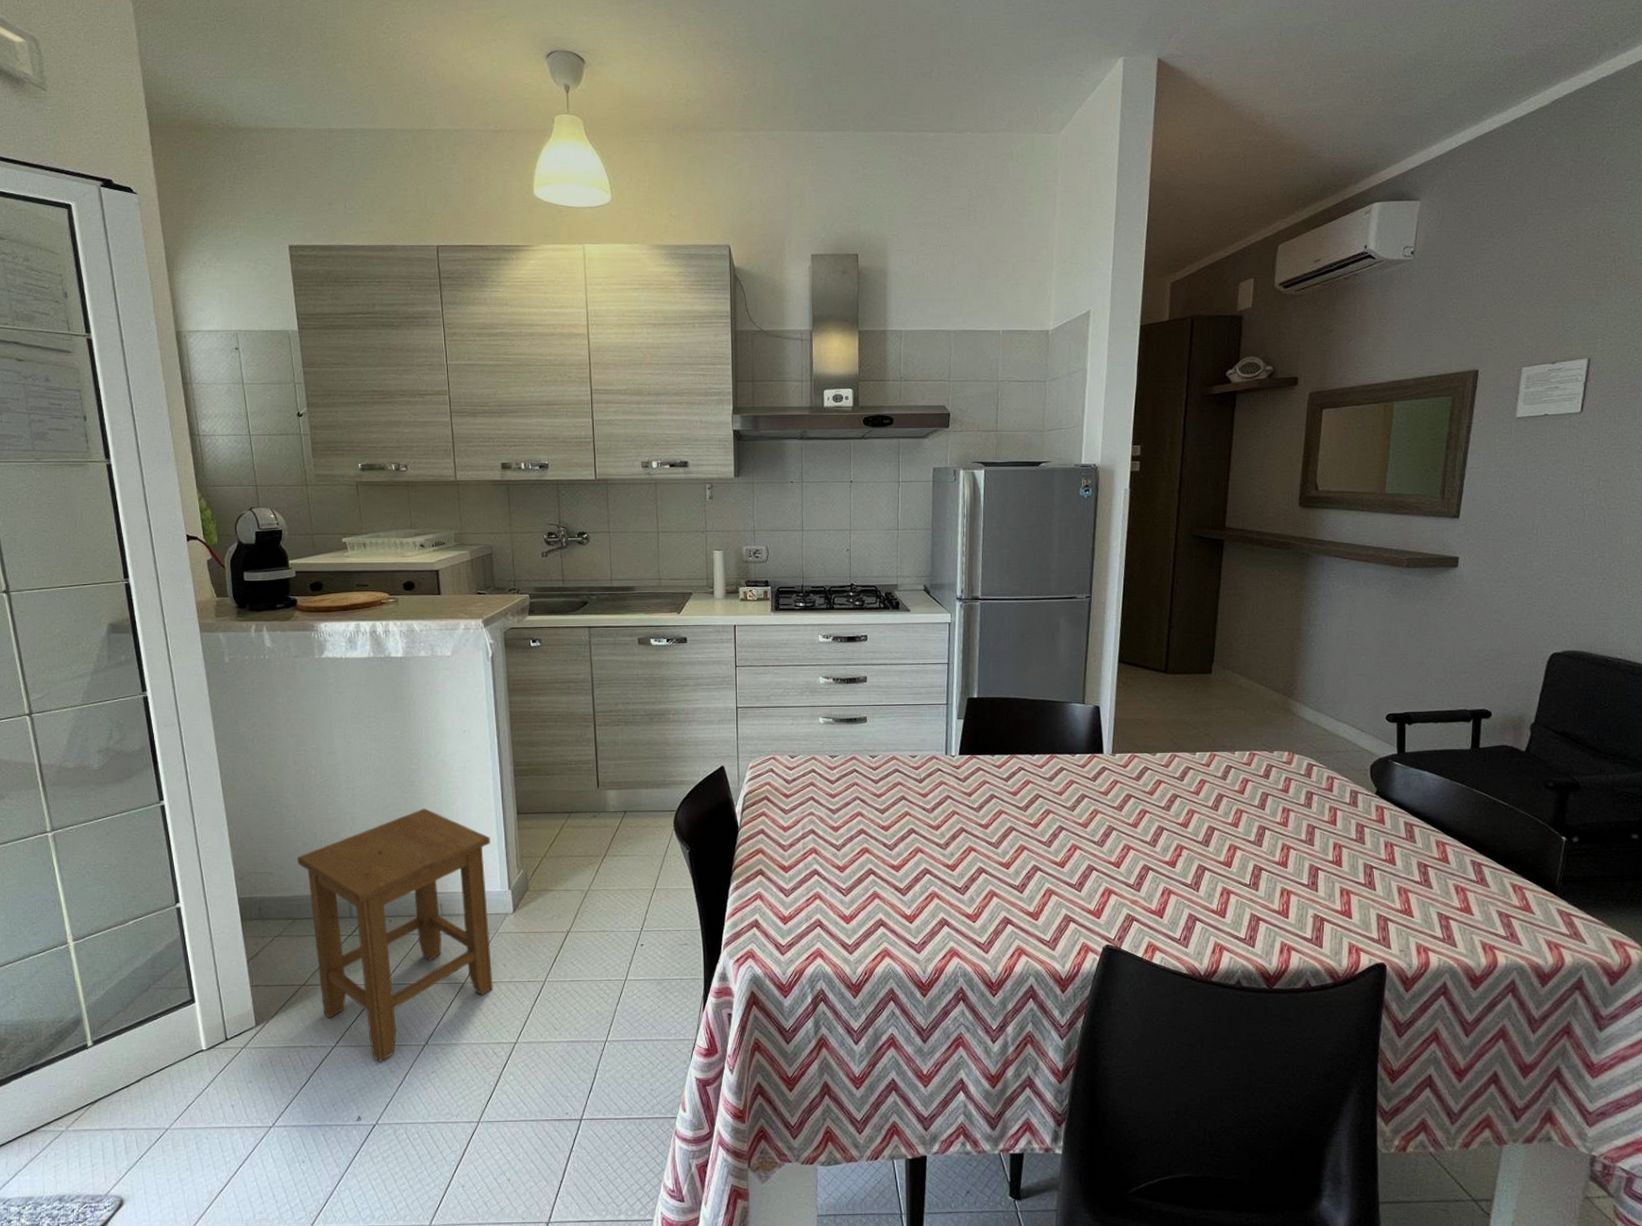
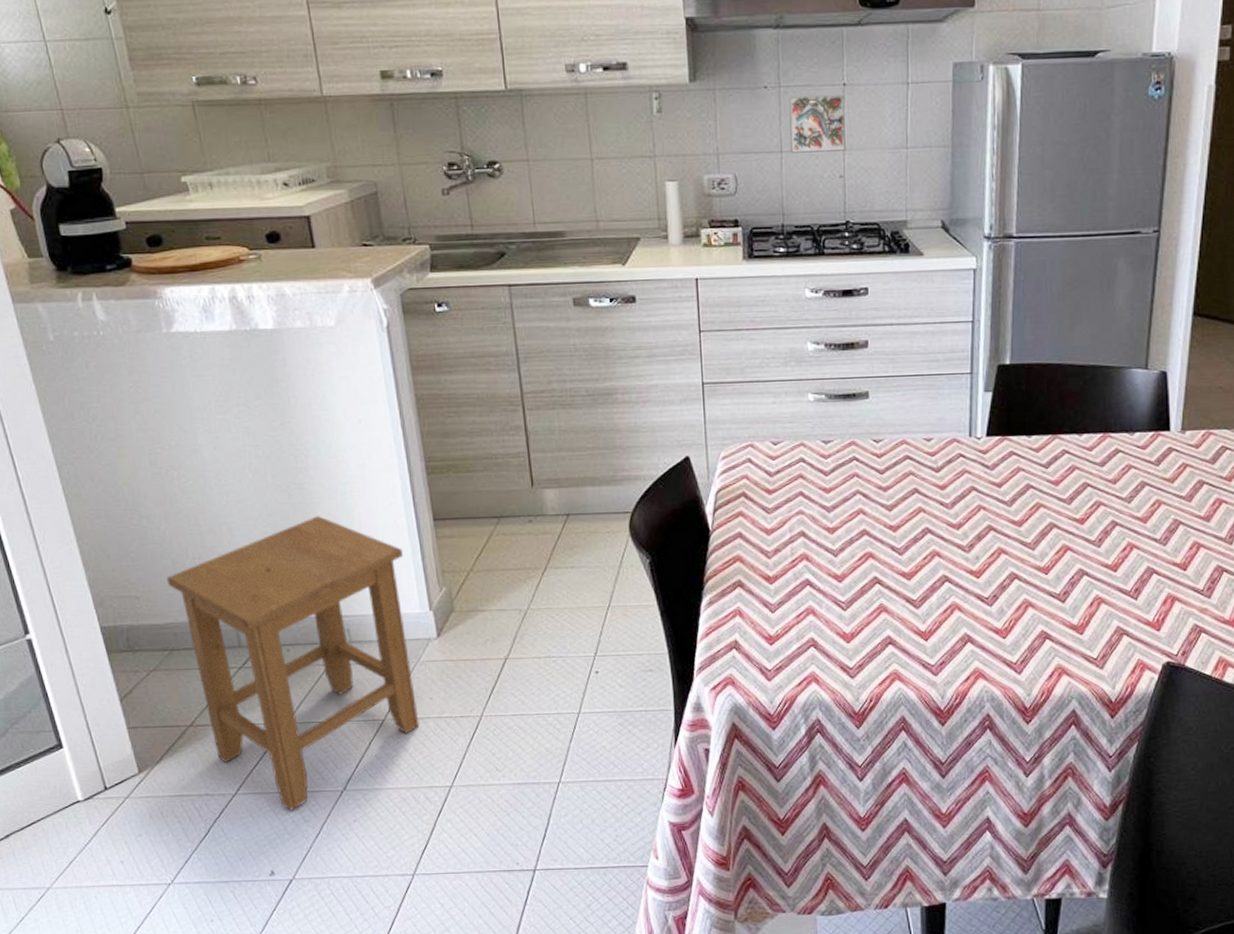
decorative tile: none [809,488,852,532] -> present [789,93,846,153]

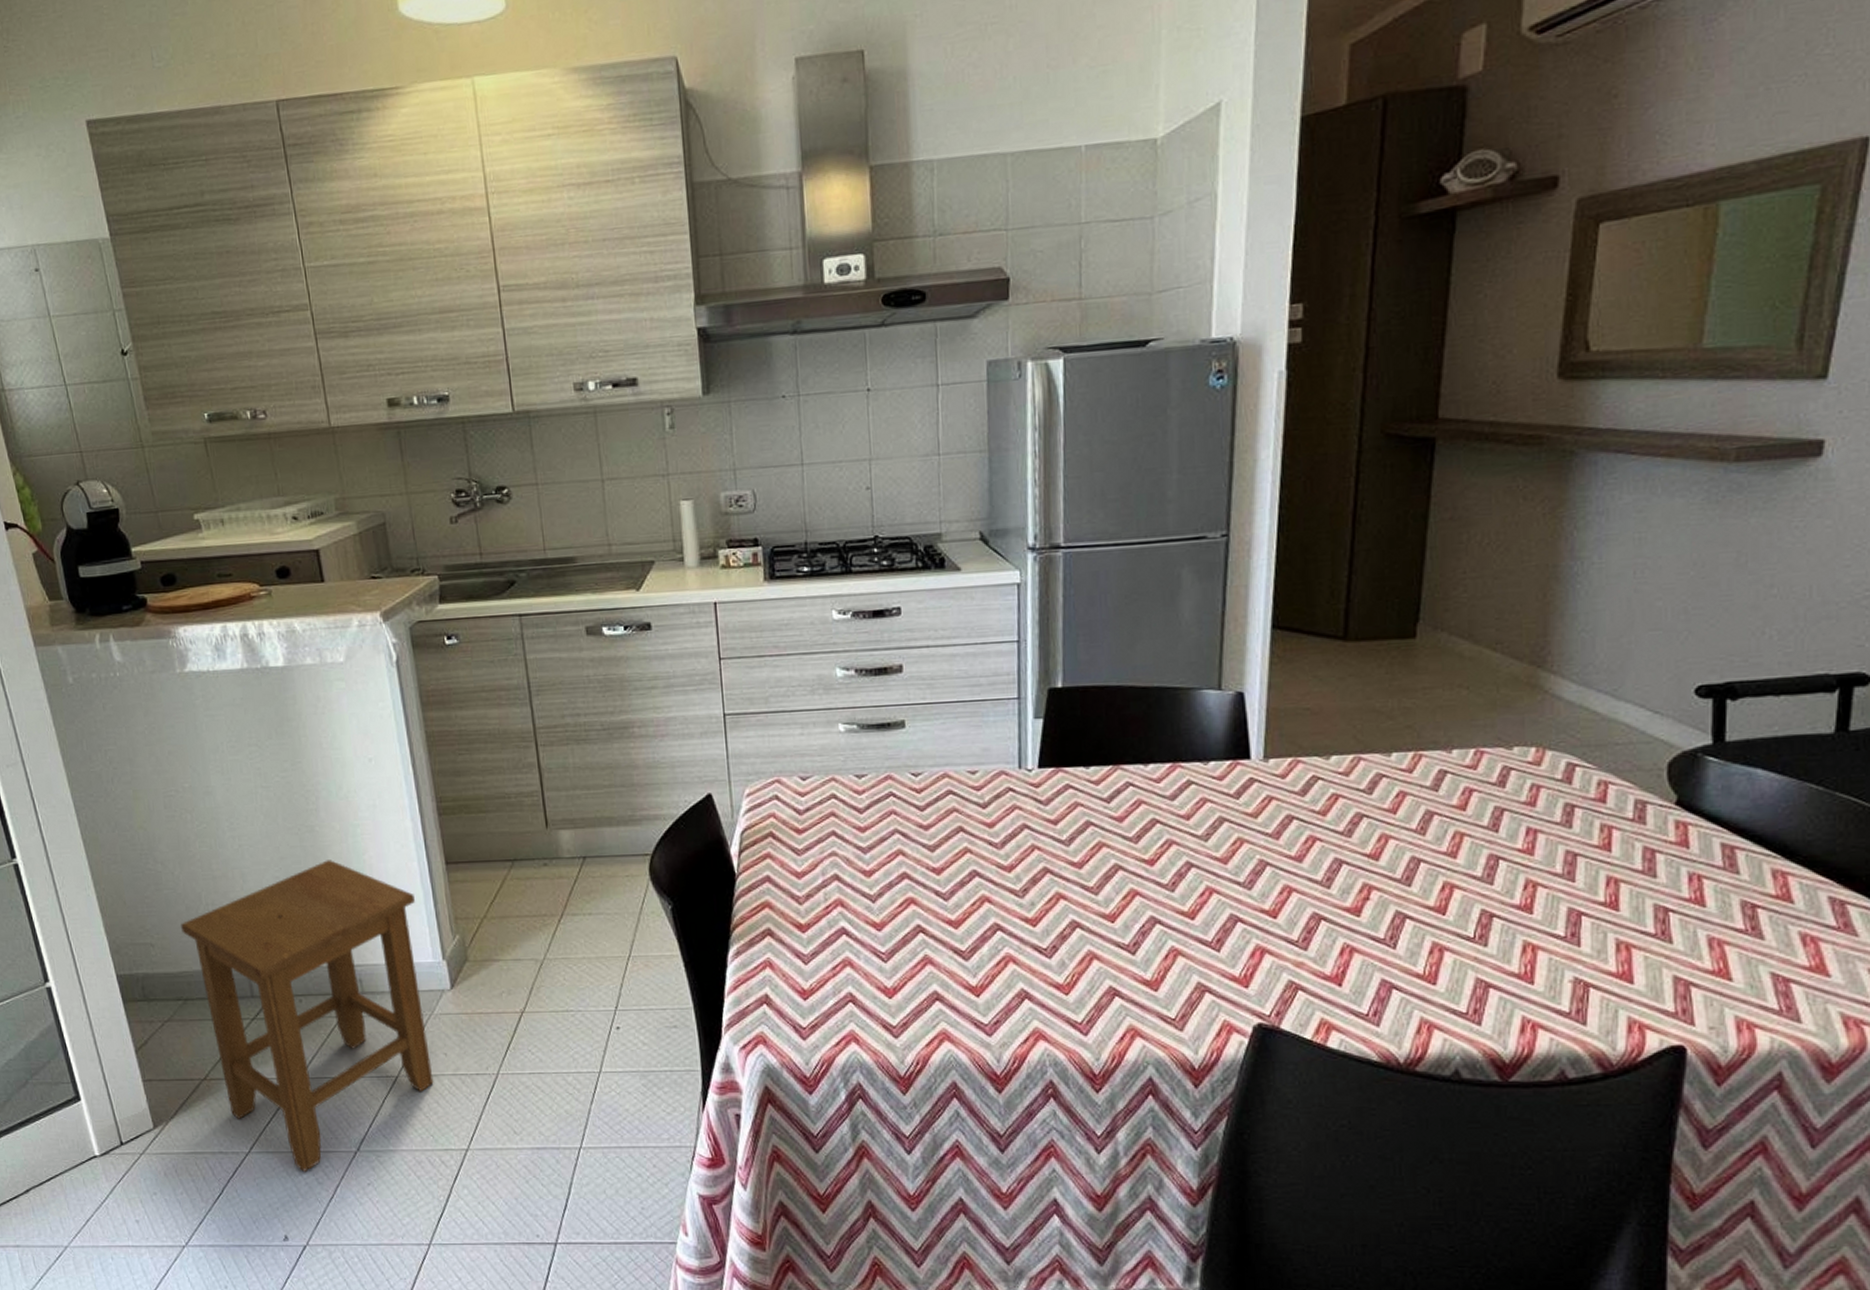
decorative tile: present [789,93,846,153] -> none [809,399,872,466]

